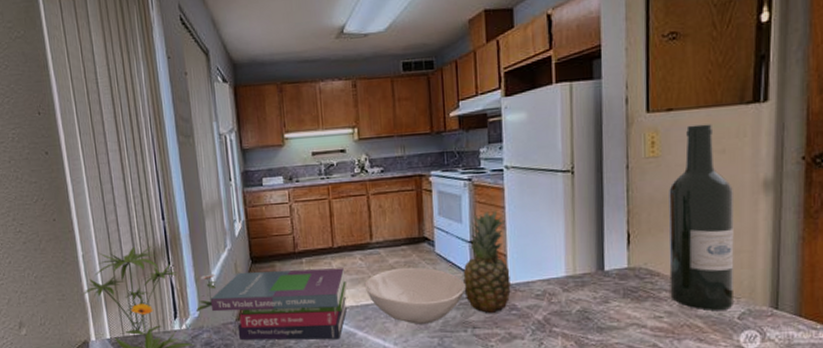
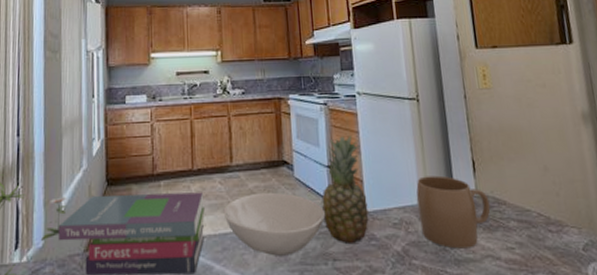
mug: none [562,248,642,318] -> present [416,175,491,249]
wine bottle: present [668,124,735,310] -> none [503,61,577,241]

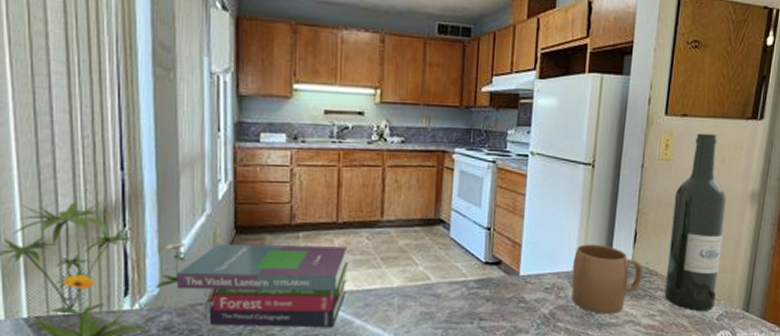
soup bowl: present [223,192,326,256] -> none [368,250,478,314]
fruit: present [321,136,370,245] -> none [474,198,525,306]
wine bottle: none [503,61,577,241] -> present [664,133,728,311]

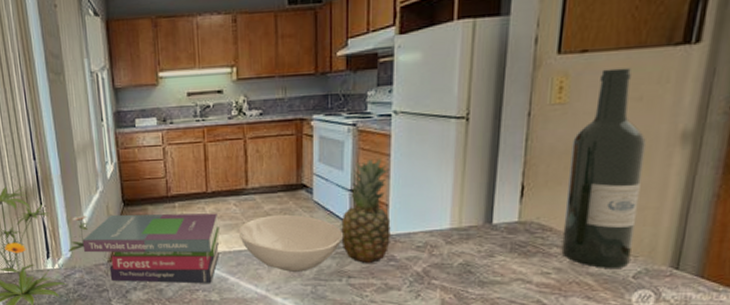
soup bowl: none [368,250,478,314] -> present [238,214,344,272]
fruit: none [474,198,525,306] -> present [340,159,392,264]
mug: present [571,244,643,314] -> none [446,200,533,272]

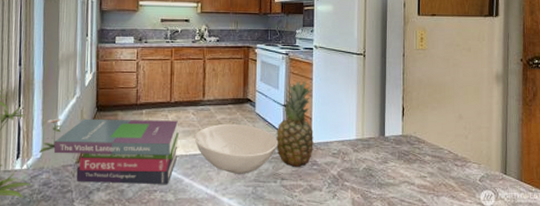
wine bottle: present [561,67,647,268] -> none [431,28,477,173]

